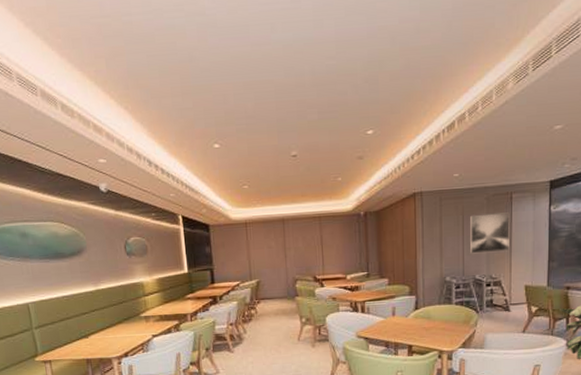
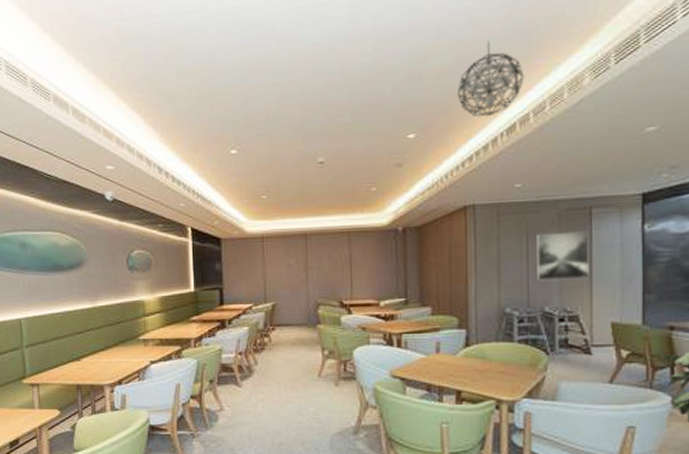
pendant light: none [408,47,462,116] -> present [458,40,525,117]

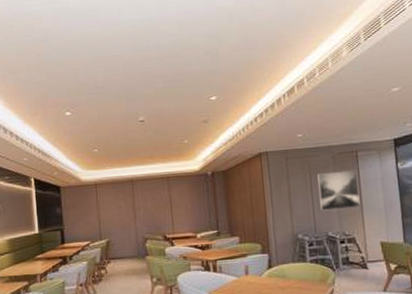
pendant light: present [458,40,525,117] -> none [247,23,298,82]

